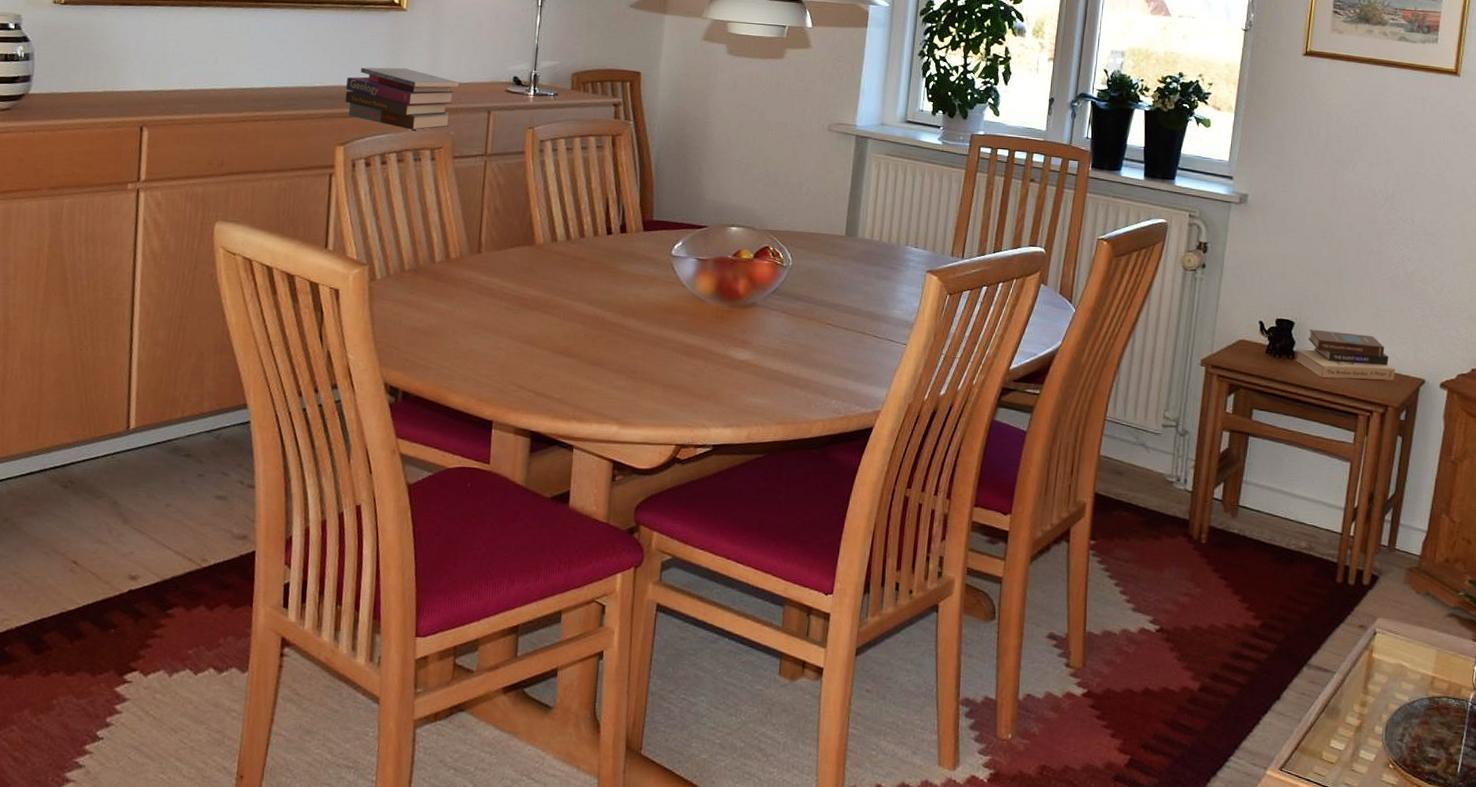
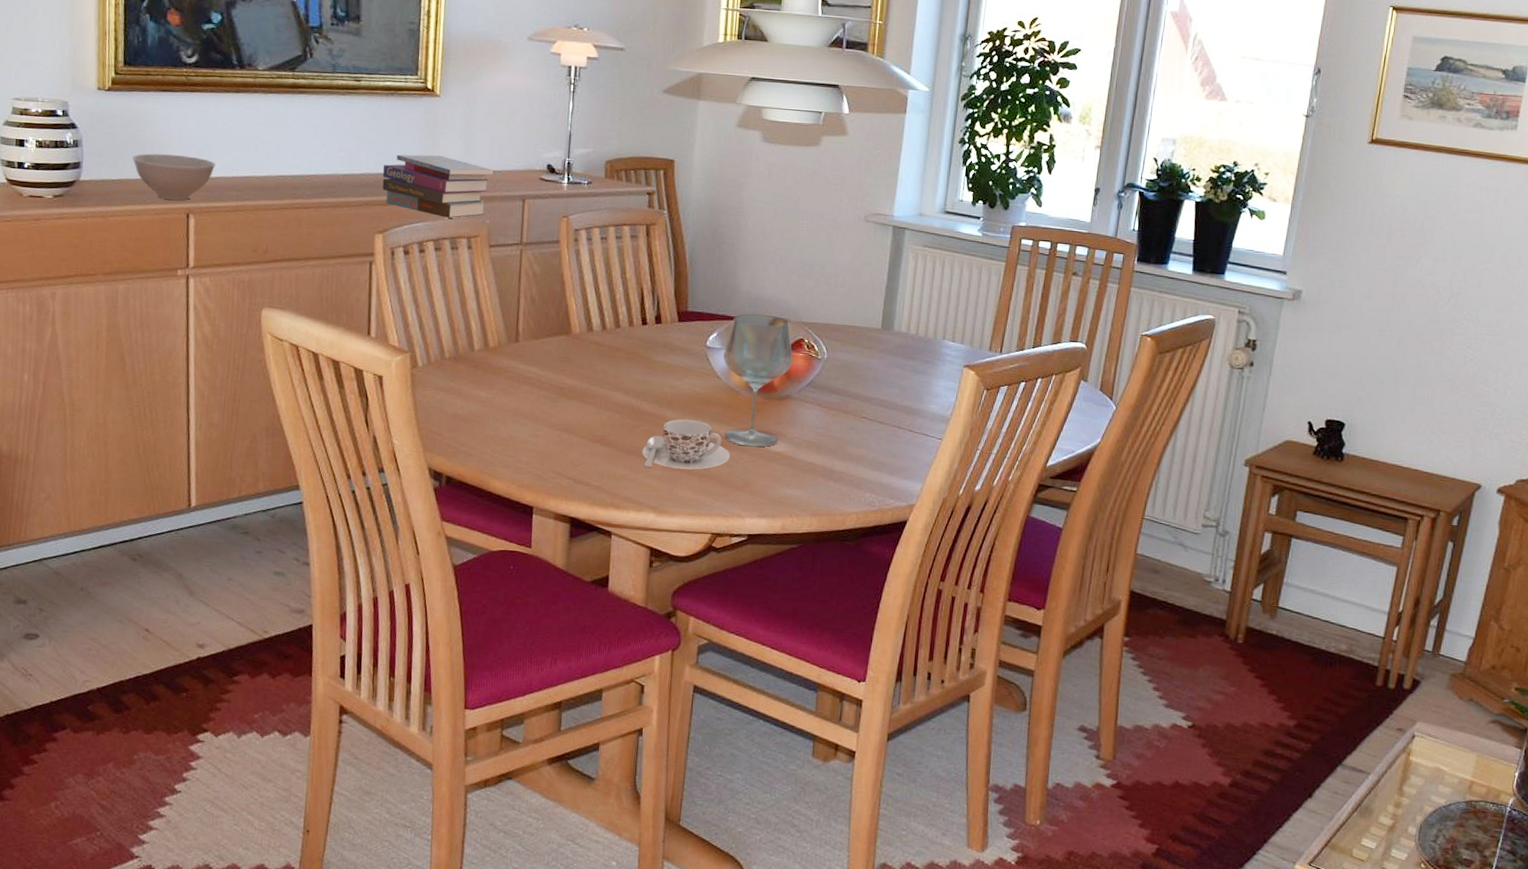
bowl: none [86,66,173,115] -> present [132,153,215,202]
teacup: none [605,328,695,380] -> present [642,419,730,470]
wine glass: none [689,222,758,356] -> present [723,313,793,447]
books: present [1295,329,1395,381] -> none [1344,430,1450,485]

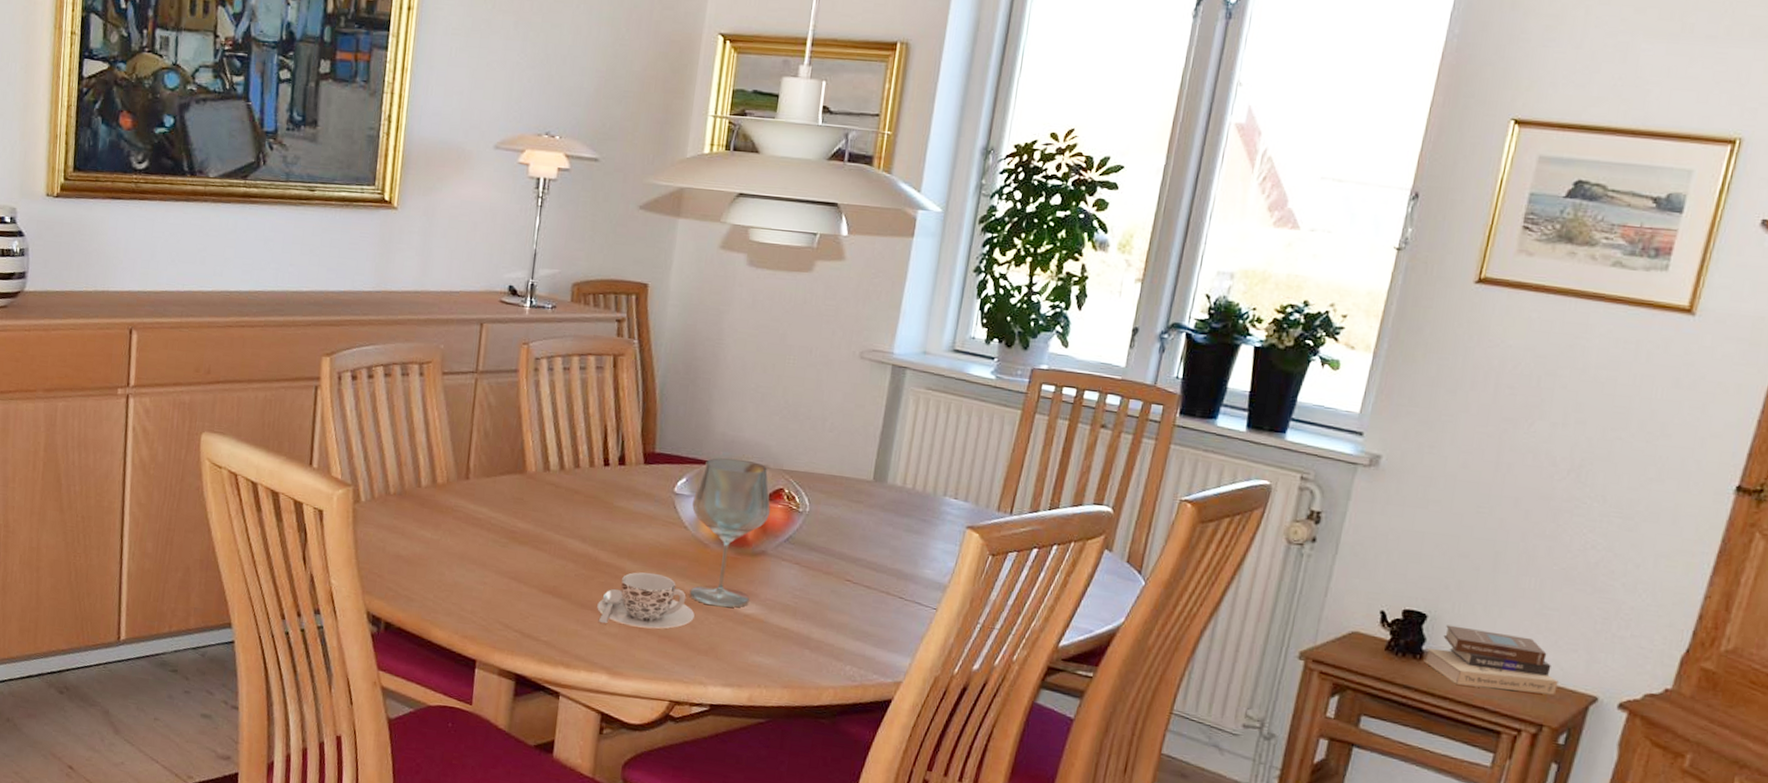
bowl: present [132,153,215,202] -> none [77,264,161,316]
books: present [382,154,494,218] -> none [332,271,451,342]
books: none [1344,430,1450,485] -> present [1423,625,1558,695]

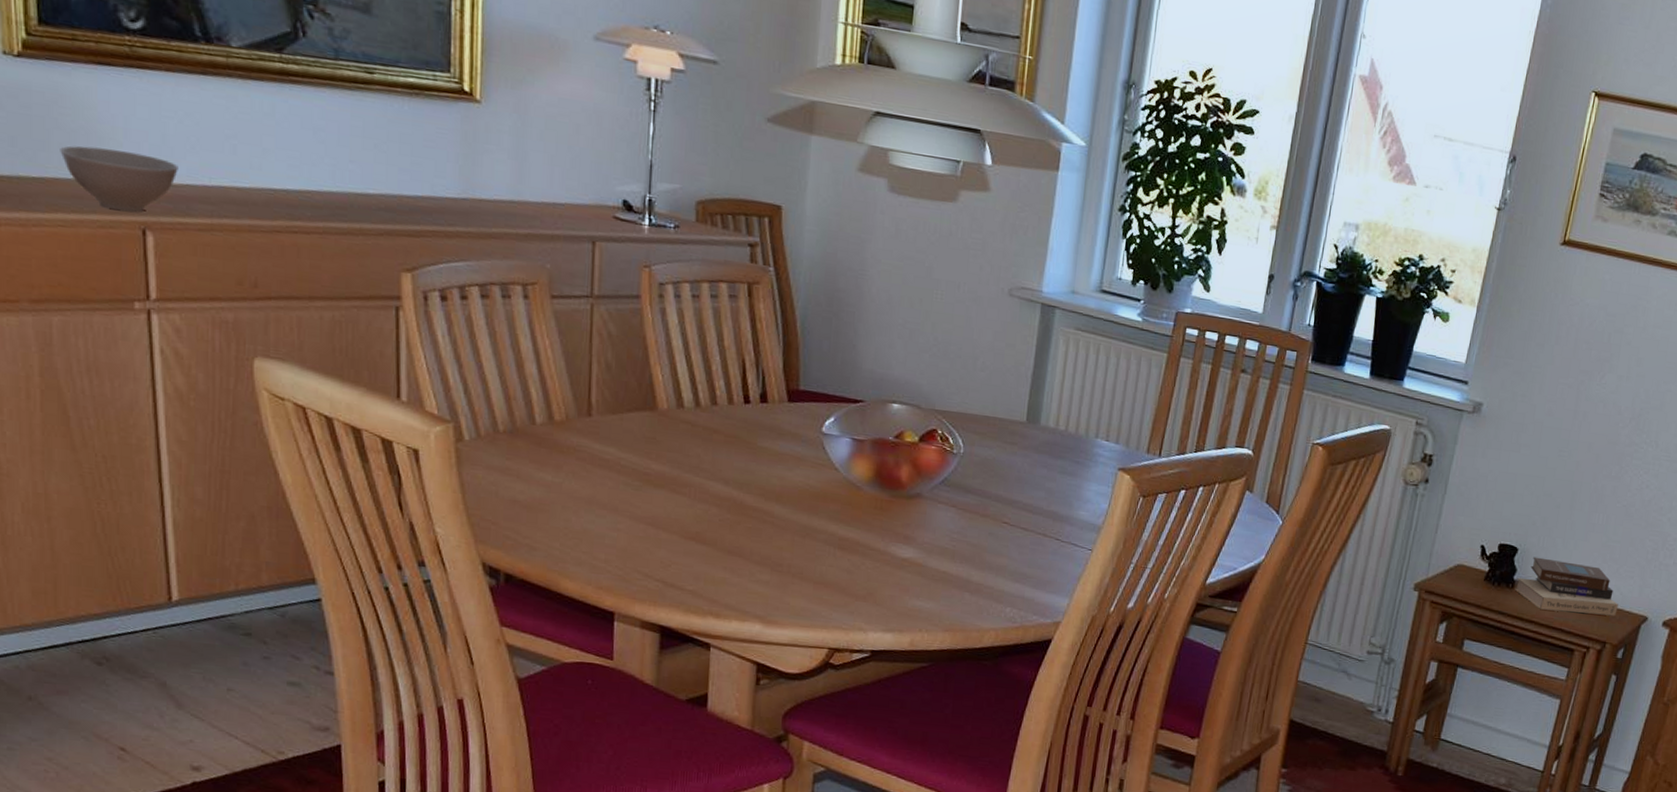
bowl: none [77,264,161,316] -> present [60,146,178,214]
teacup: present [597,572,695,629] -> none [745,516,850,575]
wine glass: present [689,457,771,608] -> none [842,396,924,552]

